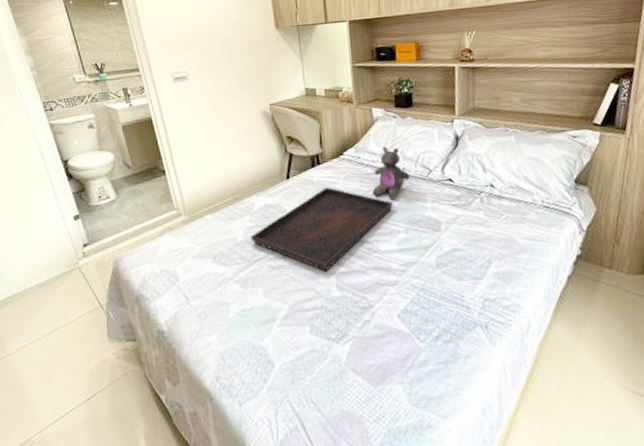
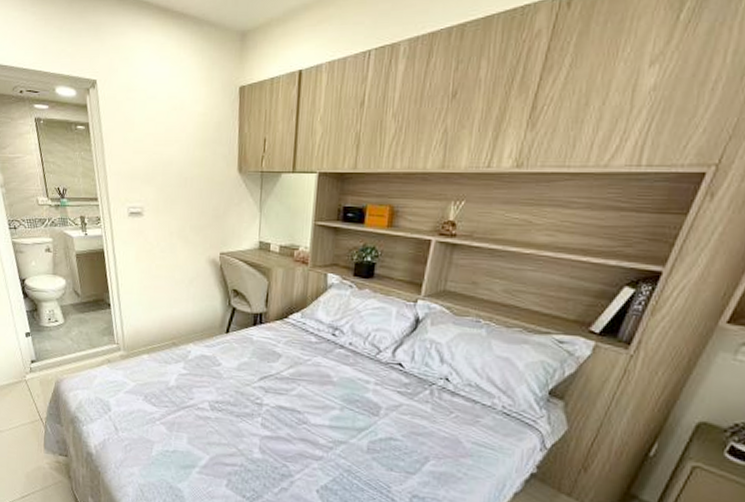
serving tray: present [250,187,393,272] -> none [182,348,332,432]
stuffed bear: present [372,146,410,200] -> none [312,316,355,374]

